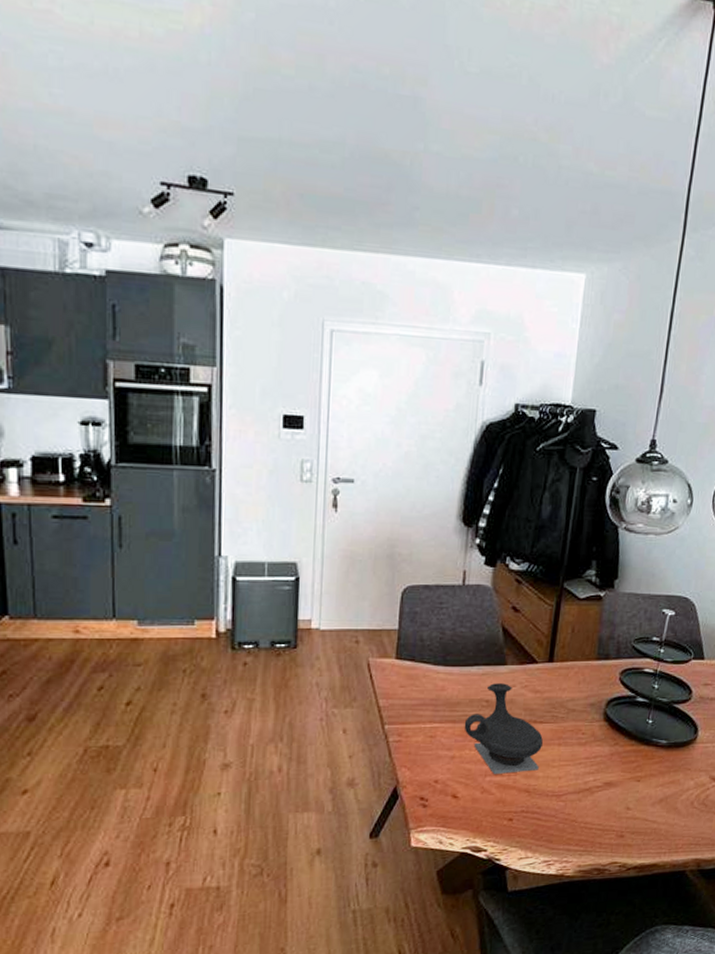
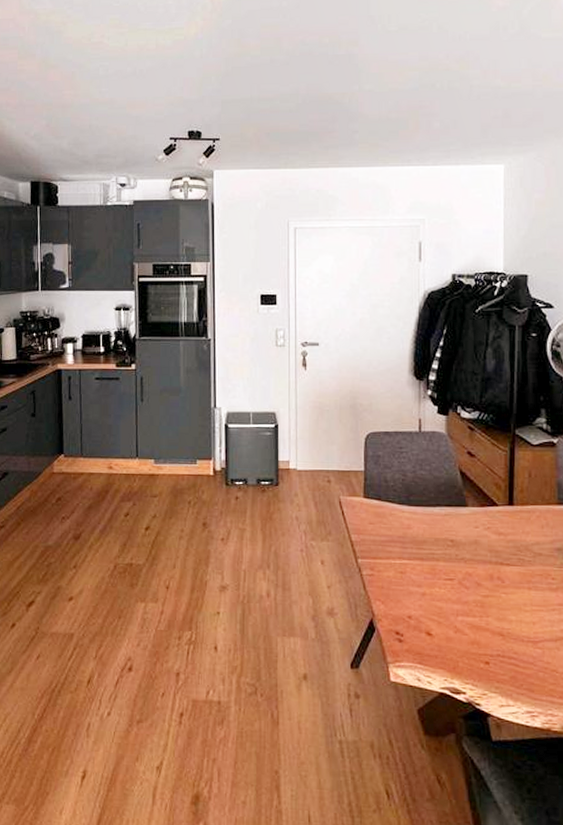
teapot: present [464,683,543,774] -> none [432,524,512,615]

